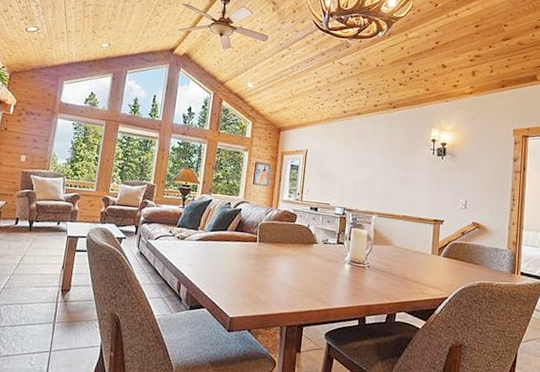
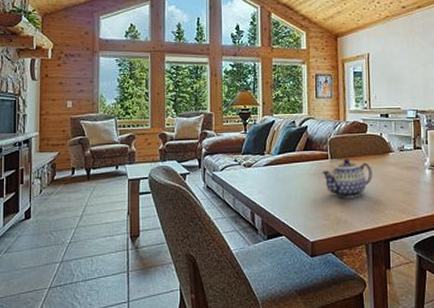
teapot: none [248,244,296,282] -> present [321,159,373,198]

